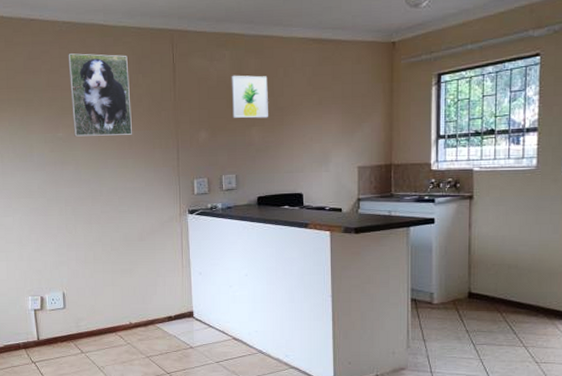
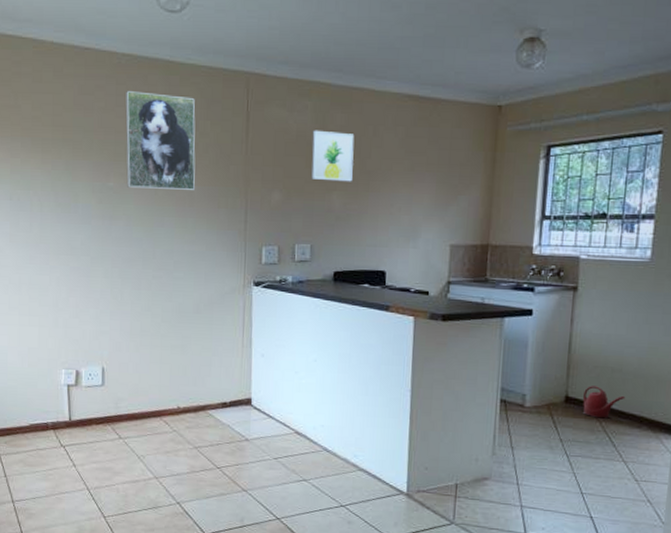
watering can: none [484,282,522,310] -> present [582,386,626,419]

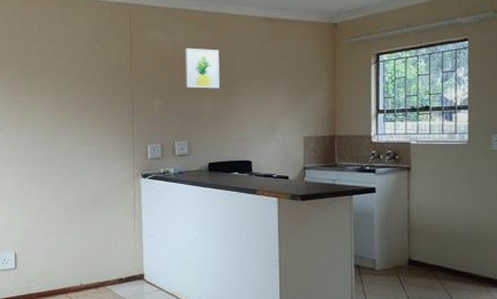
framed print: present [125,91,196,190] -> none [30,22,89,100]
watering can: present [582,386,626,419] -> none [424,250,459,277]

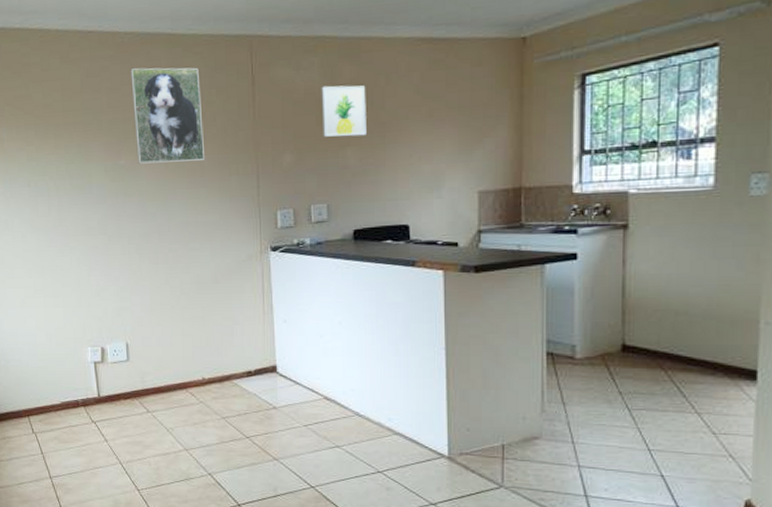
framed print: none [30,22,89,100] -> present [131,67,204,164]

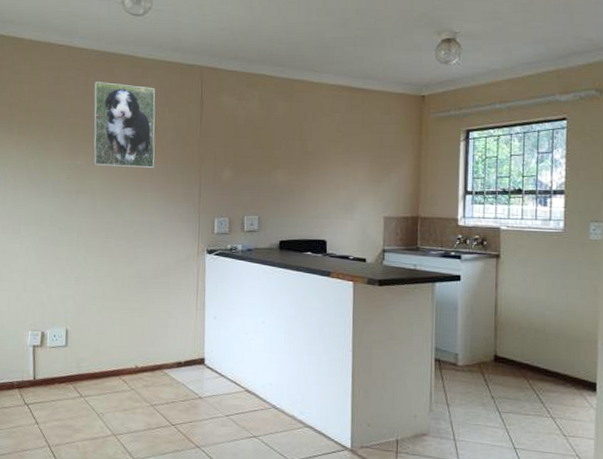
wall art: present [321,85,366,137] -> none [258,115,296,161]

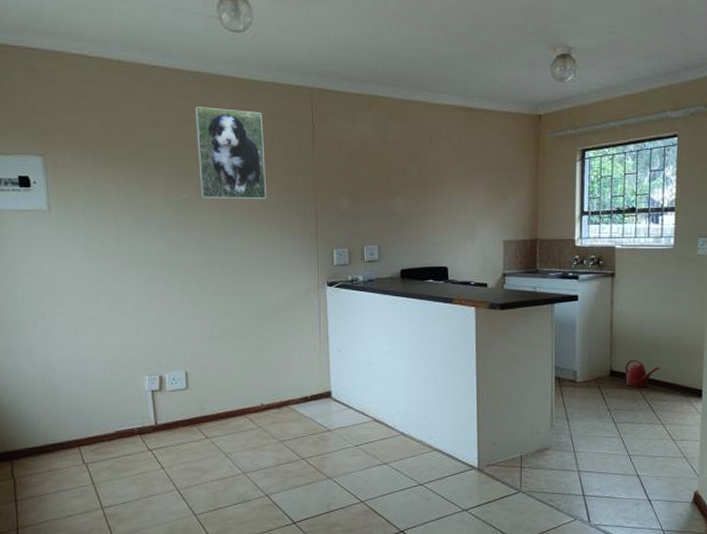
watering can: none [511,346,550,377] -> present [625,360,660,388]

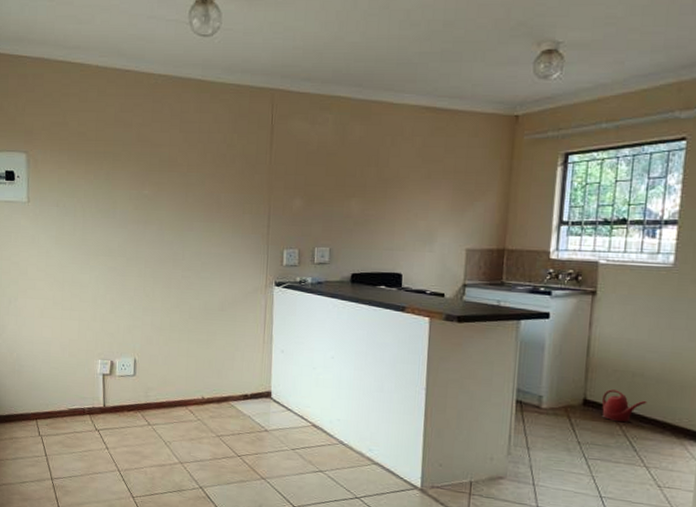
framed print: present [195,107,266,199] -> none [160,108,224,197]

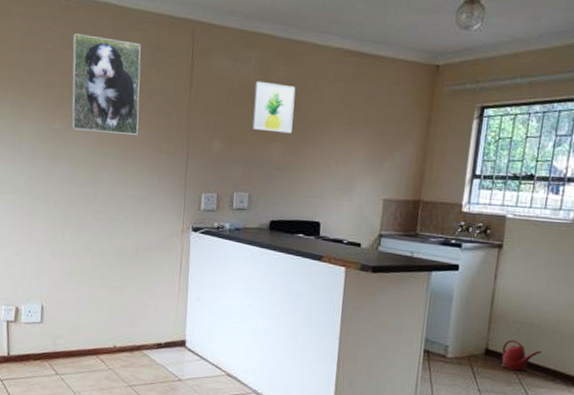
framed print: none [160,108,224,197] -> present [71,33,141,135]
wall art: none [331,141,373,189] -> present [252,81,296,134]

